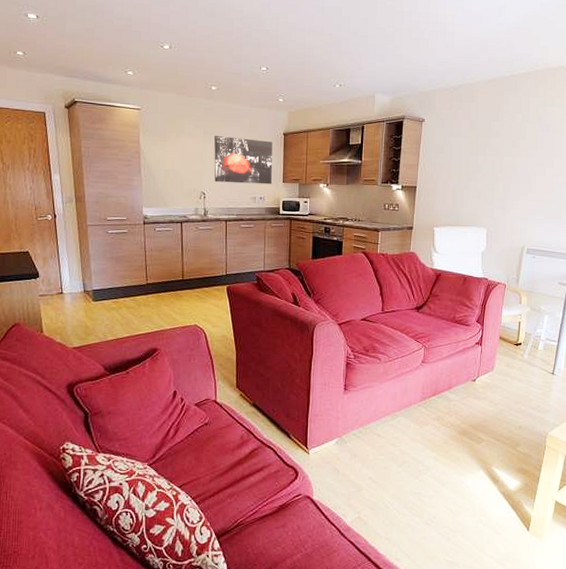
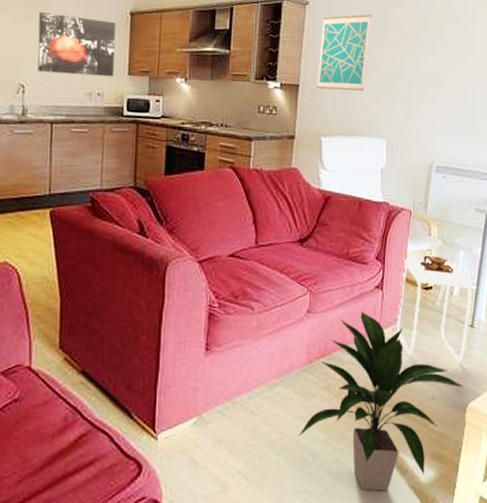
indoor plant: none [415,362,546,495] -> present [299,311,465,491]
wall art: none [431,128,476,190] -> present [317,14,372,91]
side table: none [492,319,556,400] -> present [397,255,474,361]

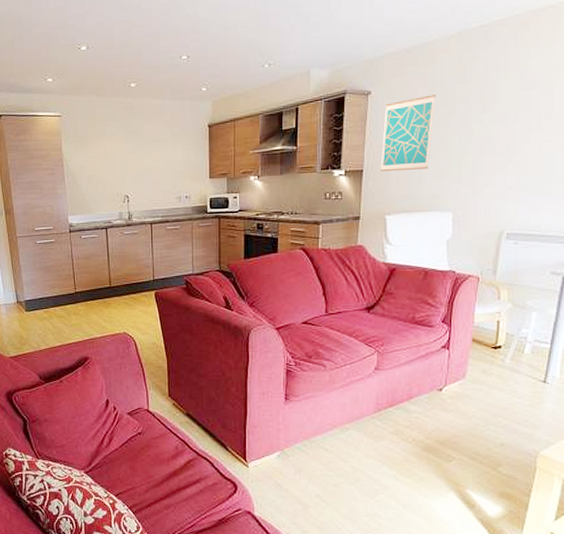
wall art: present [37,11,116,77] -> none [136,134,197,184]
indoor plant: present [299,311,465,491] -> none [369,368,536,521]
side table: present [397,255,474,361] -> none [464,317,548,413]

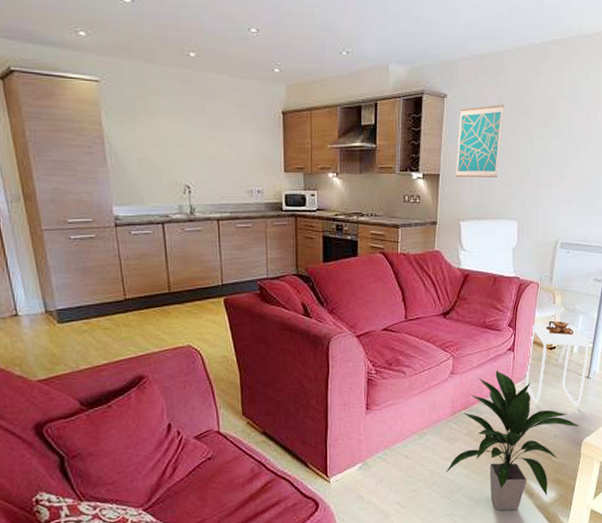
indoor plant: none [369,368,536,521] -> present [446,370,581,511]
side table: none [464,317,548,413] -> present [526,320,591,406]

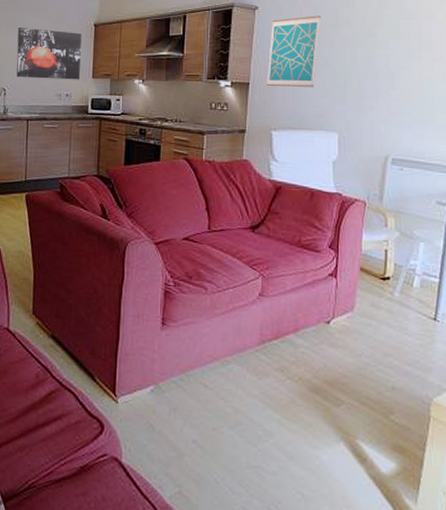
wall art: none [197,114,271,175] -> present [16,27,82,80]
indoor plant: present [446,370,581,511] -> none [252,298,428,477]
side table: present [526,320,591,406] -> none [352,246,437,354]

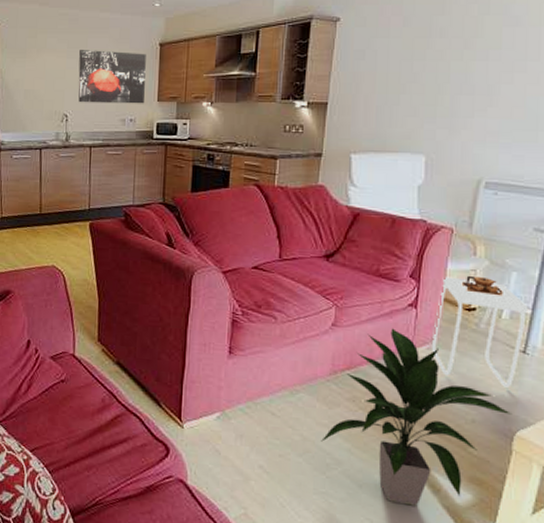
indoor plant: none [252,298,428,477] -> present [321,328,513,506]
wall art: present [267,15,321,87] -> none [347,26,412,106]
side table: none [352,246,437,354] -> present [432,275,529,388]

